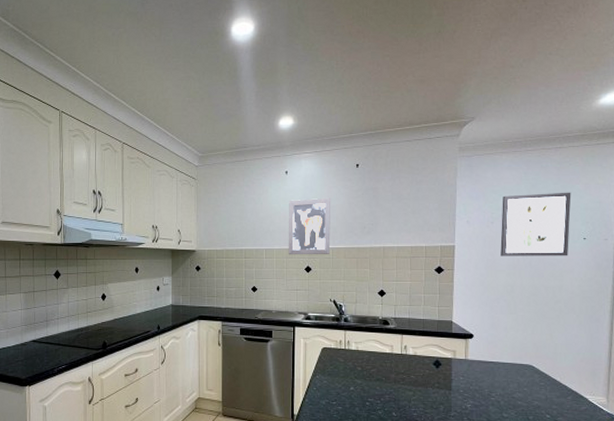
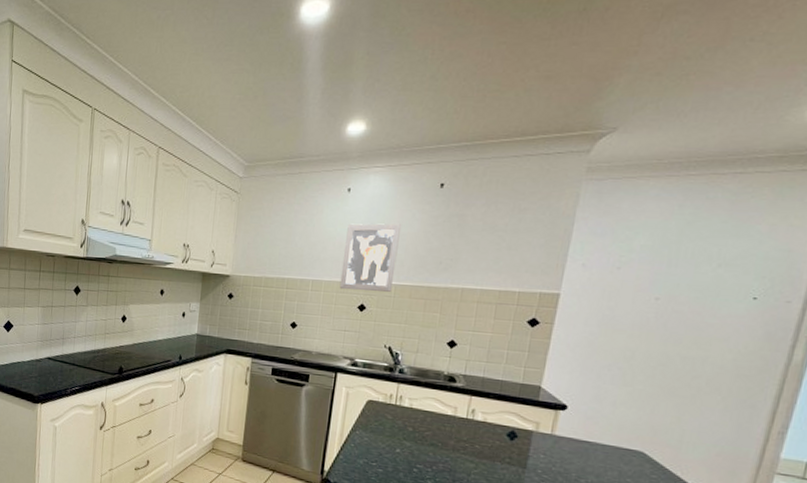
wall art: present [500,192,571,256] -> none [623,233,747,320]

